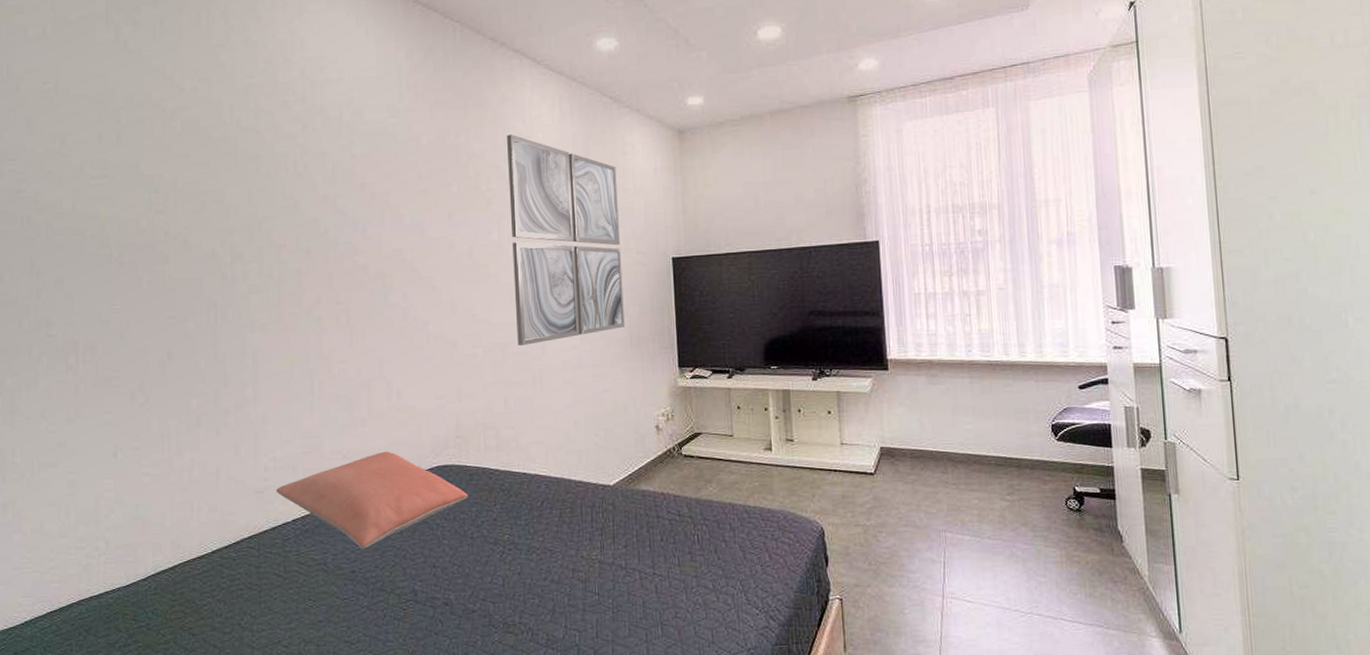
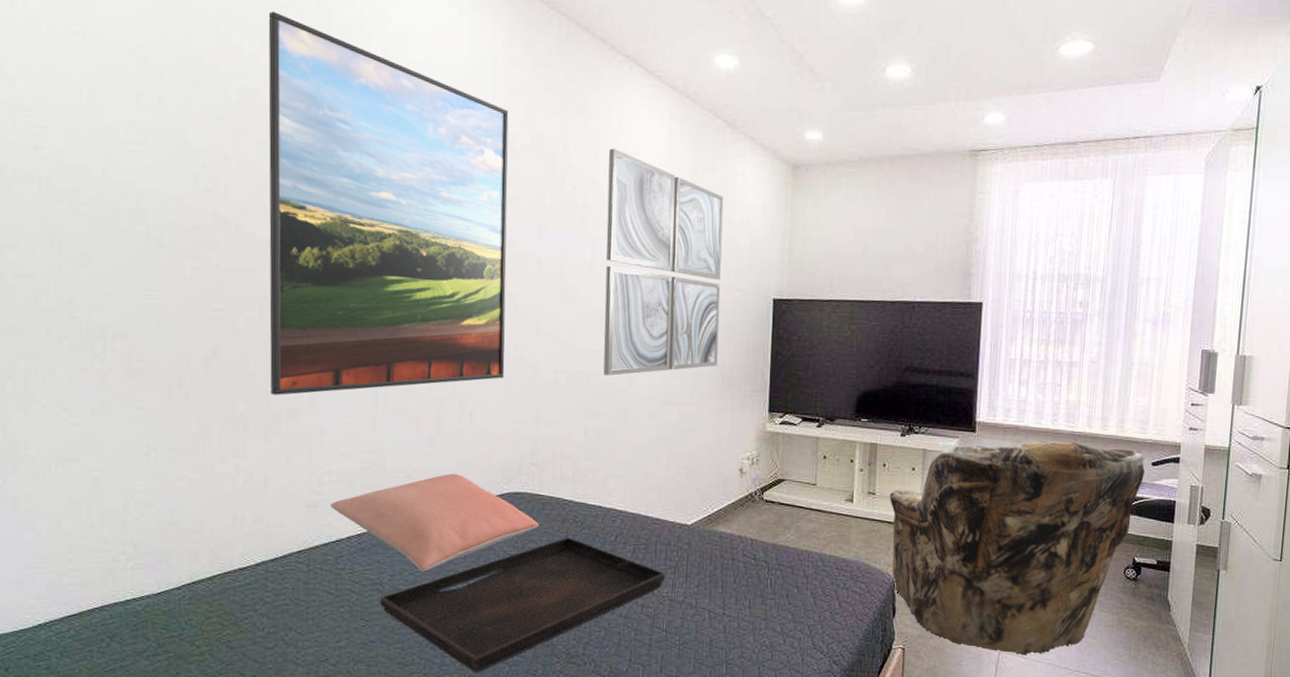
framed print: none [205,51,426,391] -> present [268,11,509,395]
serving tray: none [324,506,593,648] -> present [379,538,665,673]
armchair: none [808,372,1072,600] -> present [889,441,1145,656]

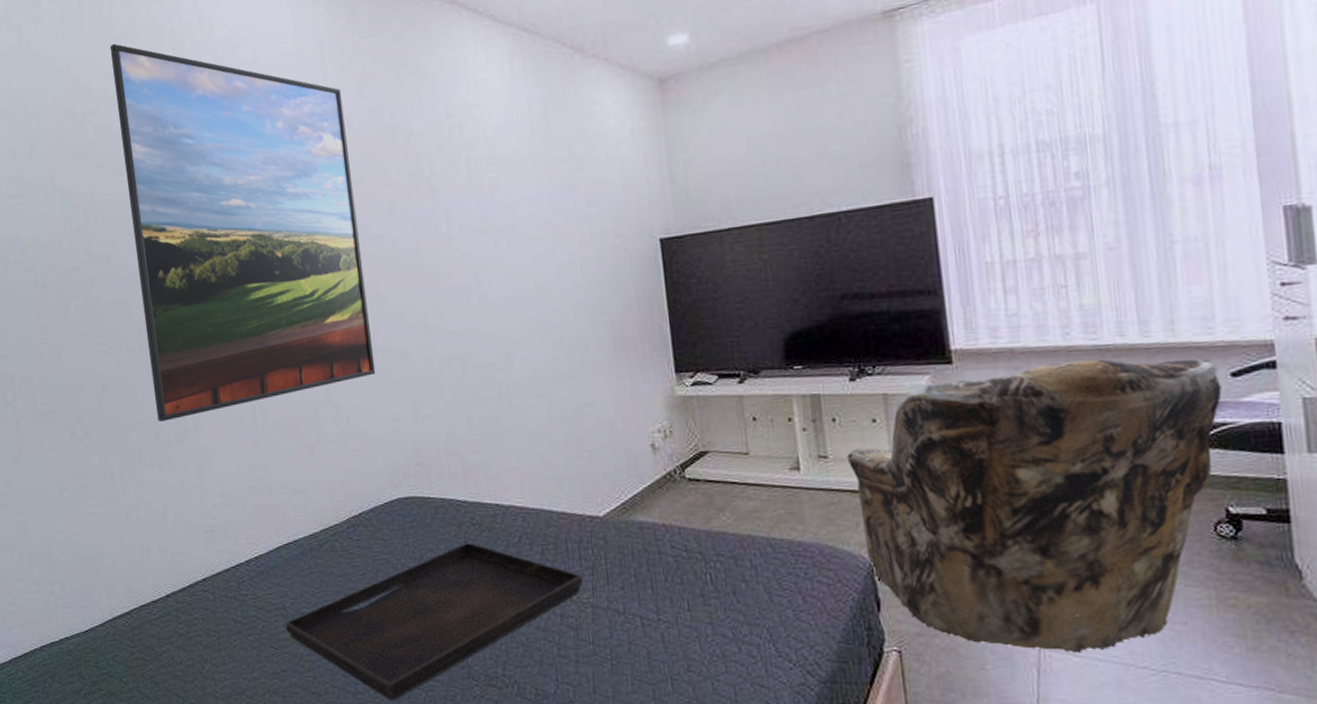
pillow: present [331,473,539,572] -> none [226,483,434,592]
wall art: present [603,148,724,376] -> none [449,104,606,356]

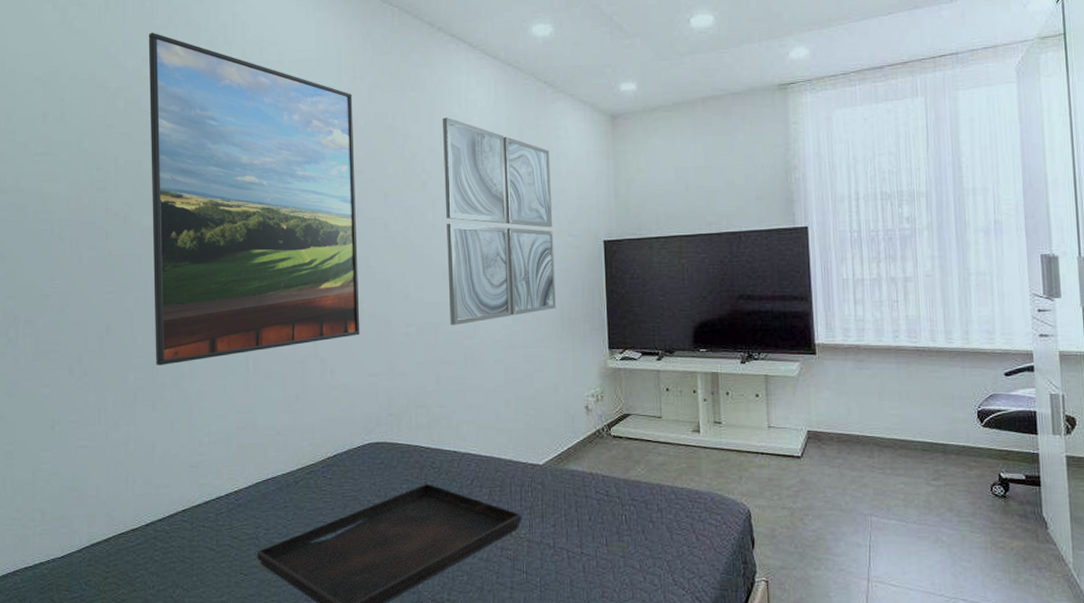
wall art: none [449,104,606,356] -> present [443,117,556,325]
armchair: present [846,359,1222,653] -> none [735,358,998,584]

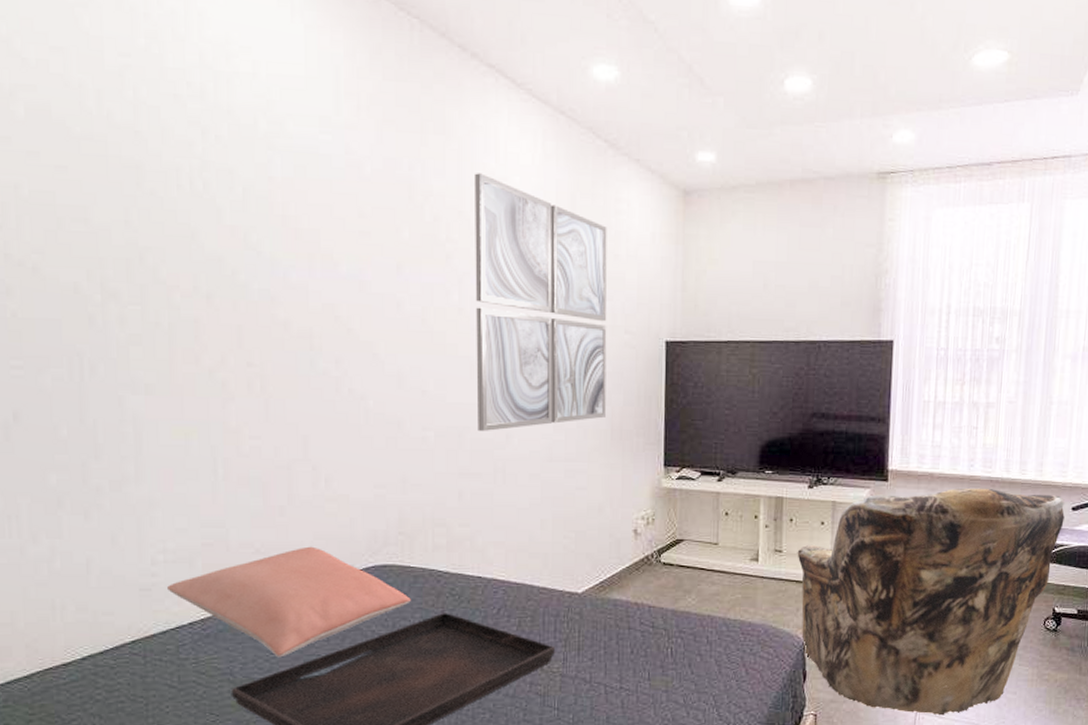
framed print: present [148,32,360,365] -> none [57,10,364,465]
pillow: none [210,427,399,524] -> present [167,546,411,658]
armchair: none [735,358,998,584] -> present [797,489,1065,716]

